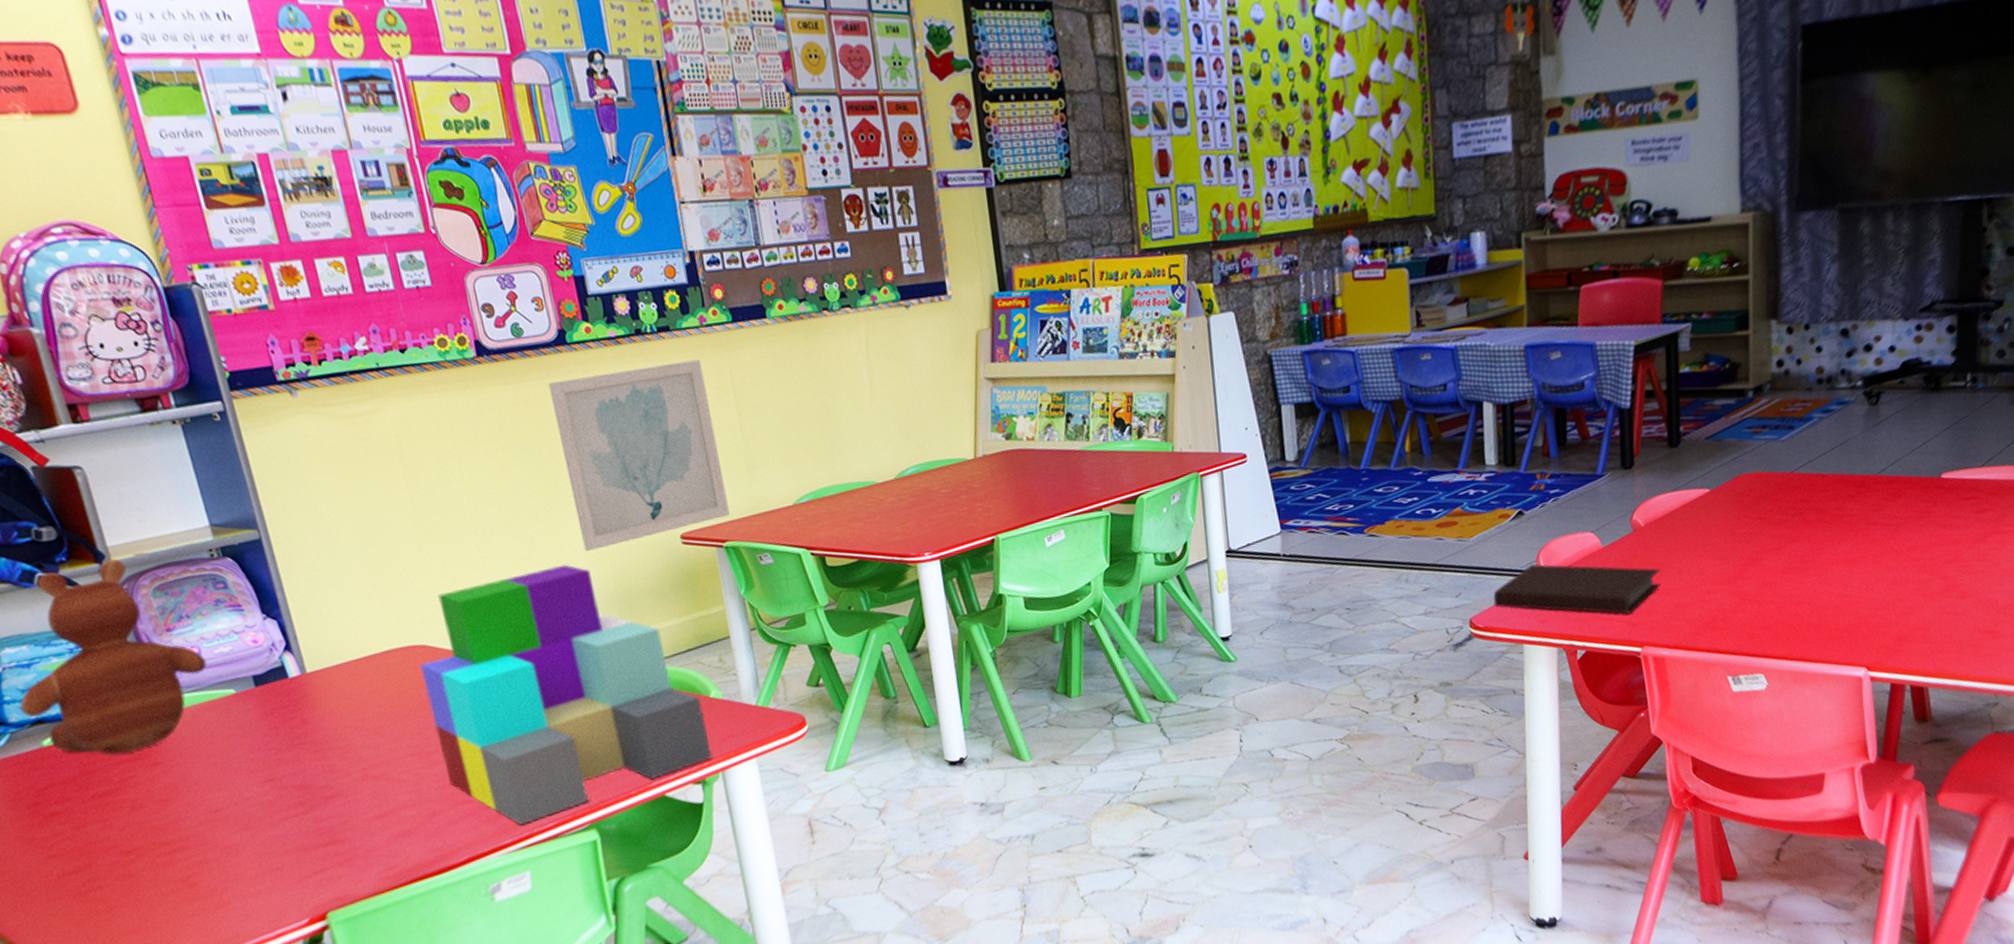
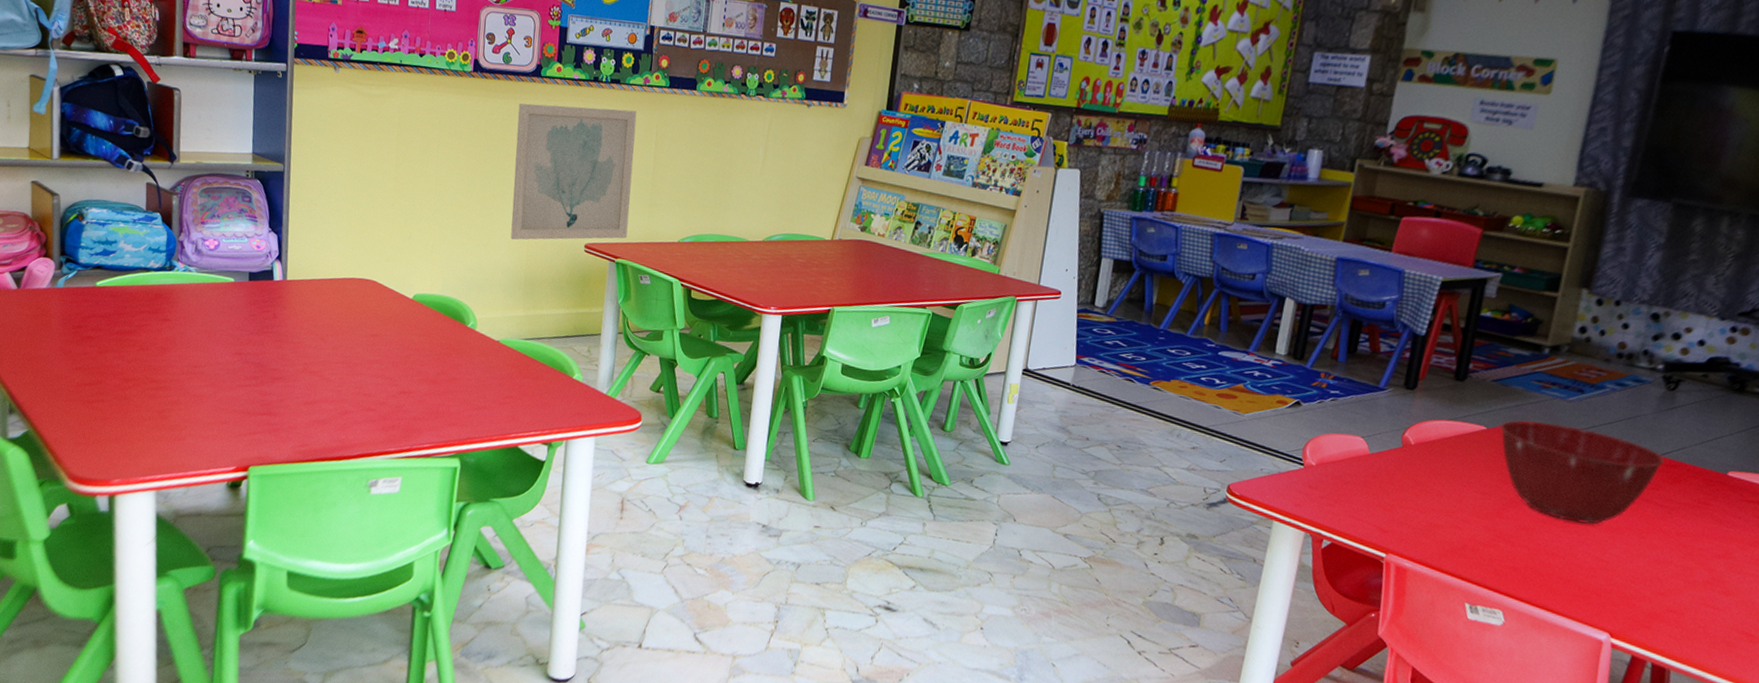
teddy bear: present [20,558,207,755] -> none [89,160,221,306]
toy blocks: present [420,564,712,825] -> none [363,244,566,440]
notebook: present [1493,564,1661,614] -> none [1253,452,1421,520]
mixing bowl: none [1722,465,1882,566] -> present [1499,420,1665,524]

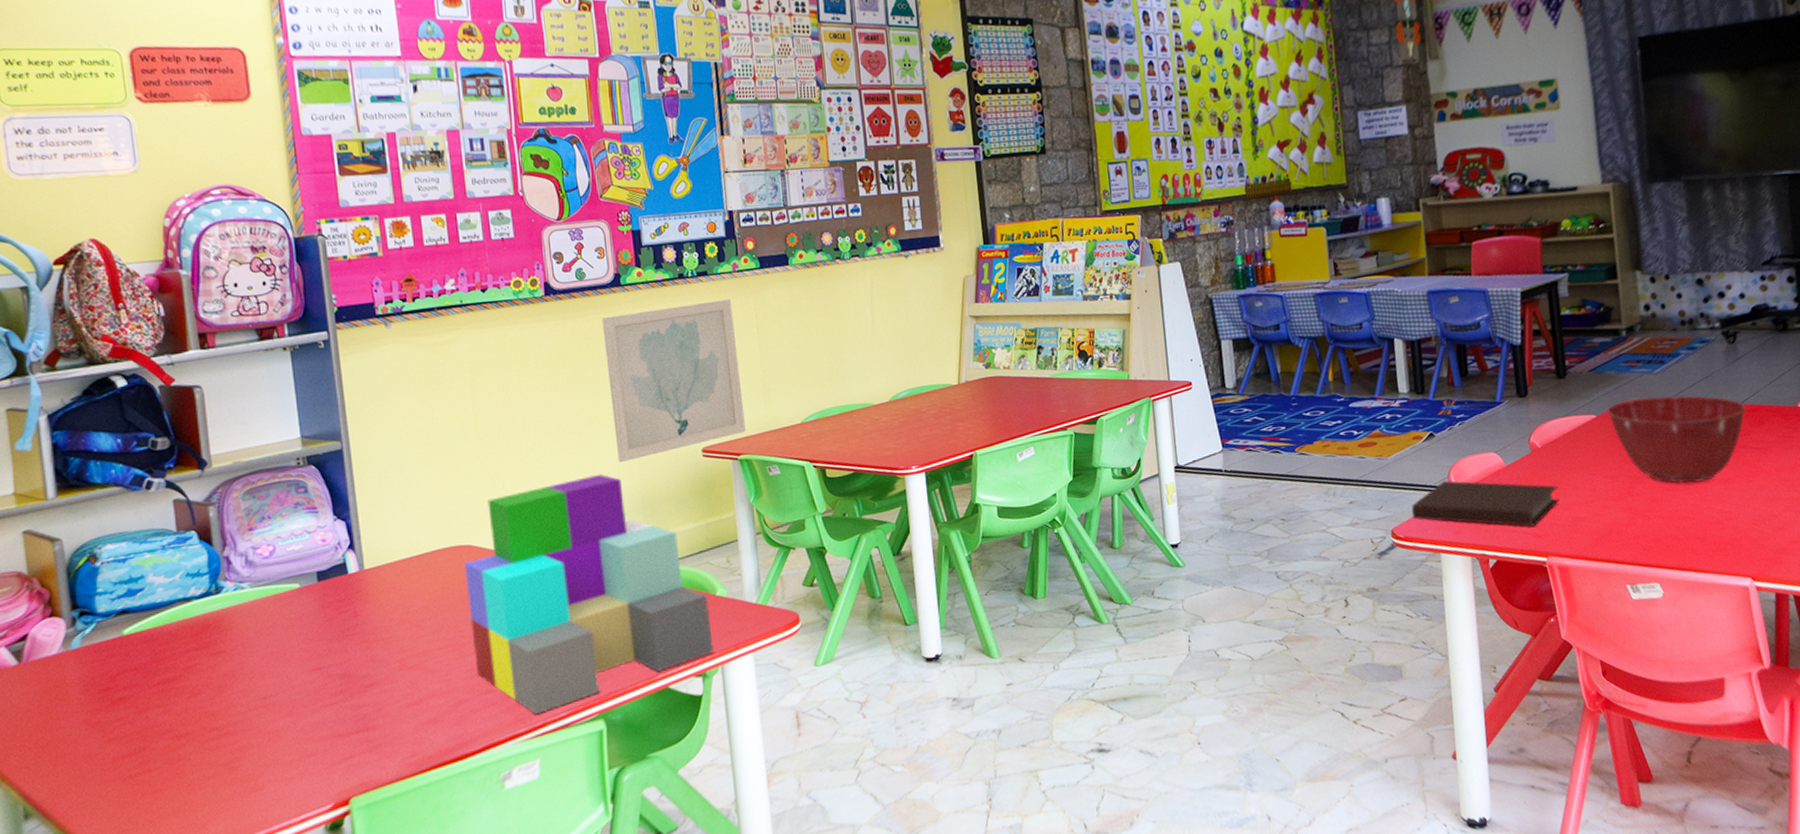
toy blocks: none [363,244,566,440] -> present [464,473,714,714]
notebook: none [1253,452,1421,520] -> present [1411,481,1560,527]

